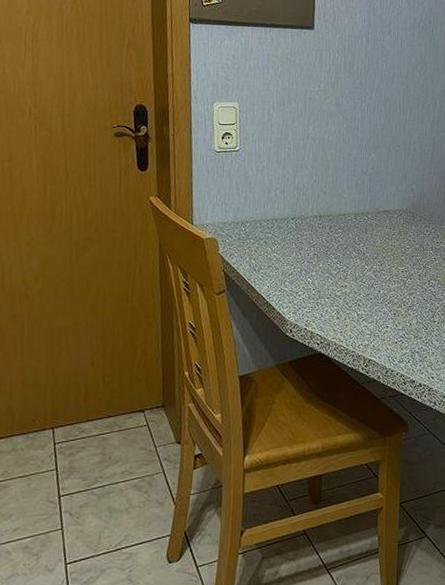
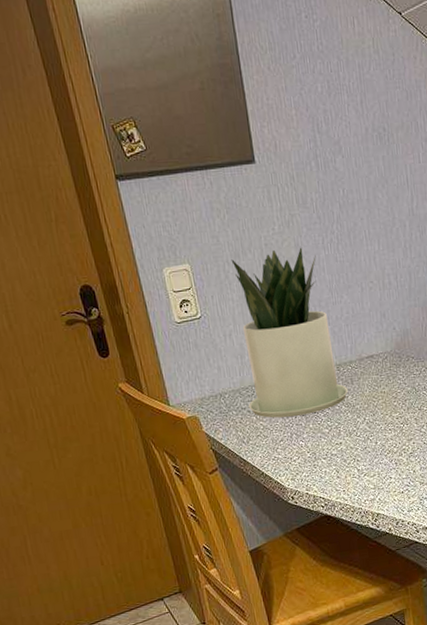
planter: none [266,103,362,255] -> present [231,247,349,418]

